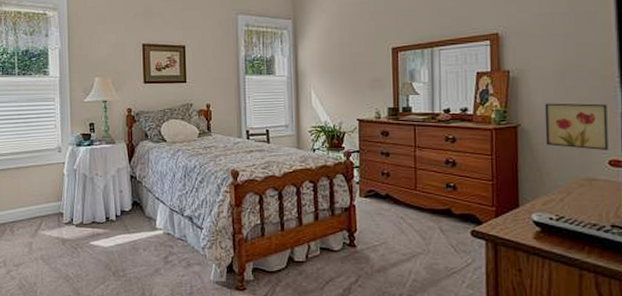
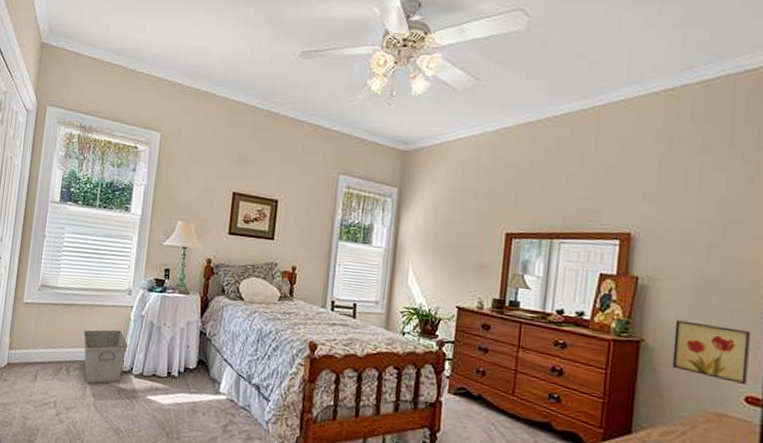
storage bin: none [21,186,66,239] -> present [83,330,128,384]

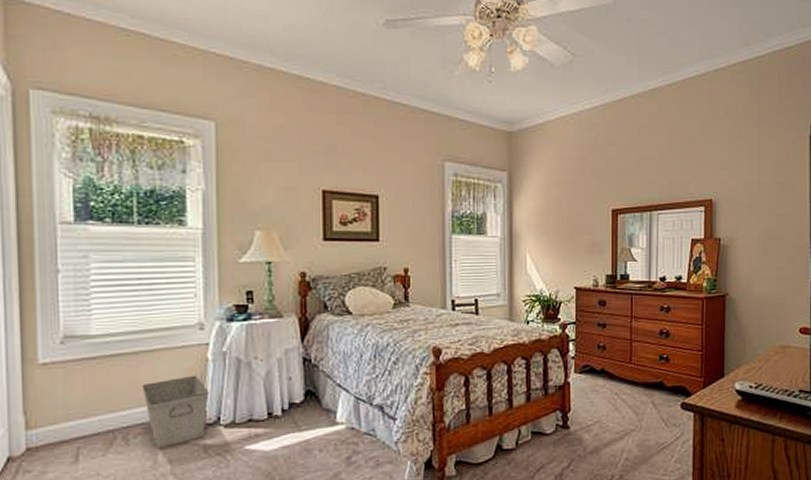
wall art: present [672,320,750,386] -> none [749,272,800,319]

